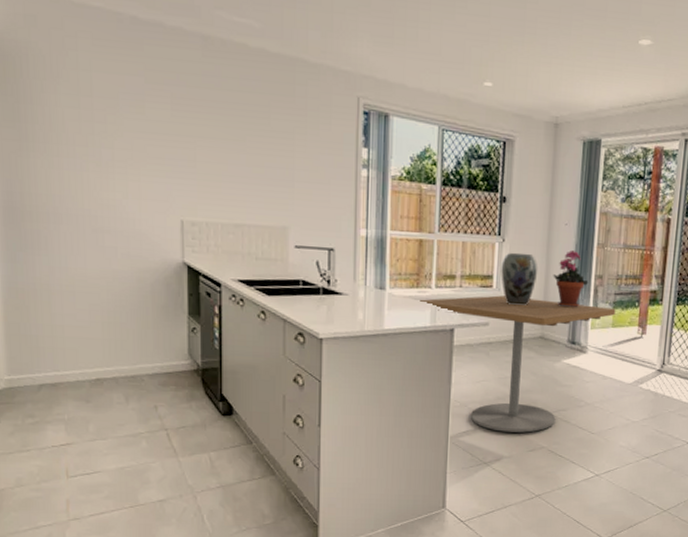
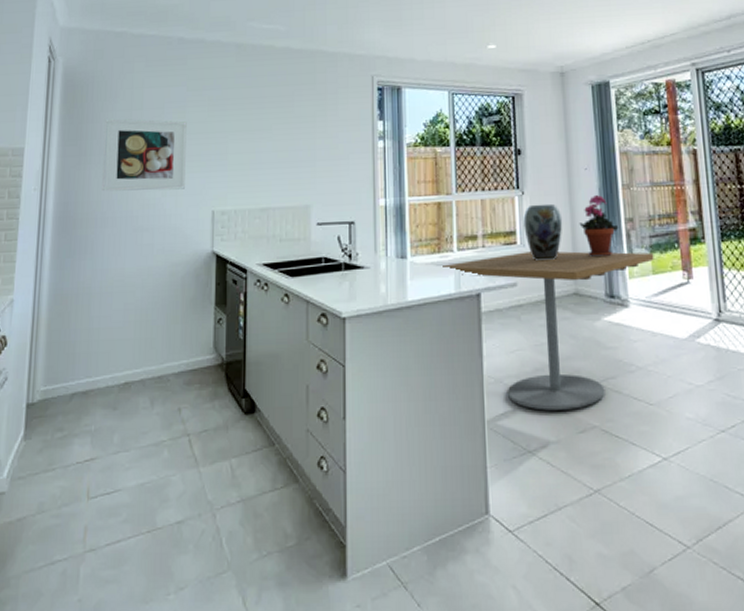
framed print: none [47,102,149,194] -> present [102,118,187,192]

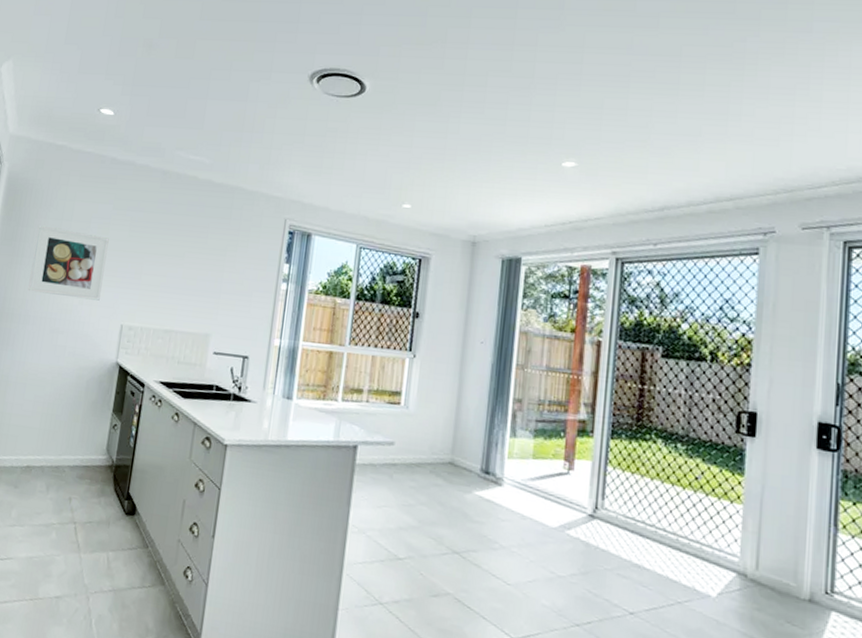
dining table: present [443,251,654,411] -> none [325,412,537,574]
vase: present [523,203,563,260] -> none [409,368,450,426]
potted plant: present [579,195,619,258] -> none [466,370,506,434]

